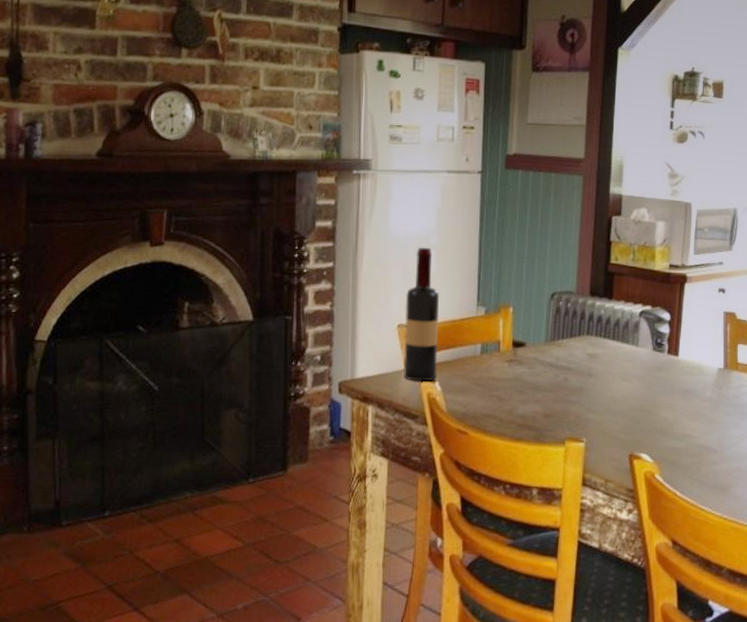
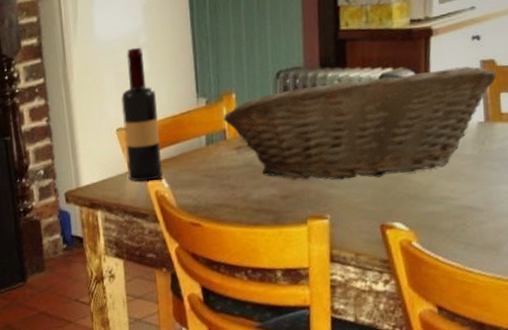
fruit basket: none [499,308,736,408] -> present [223,66,497,180]

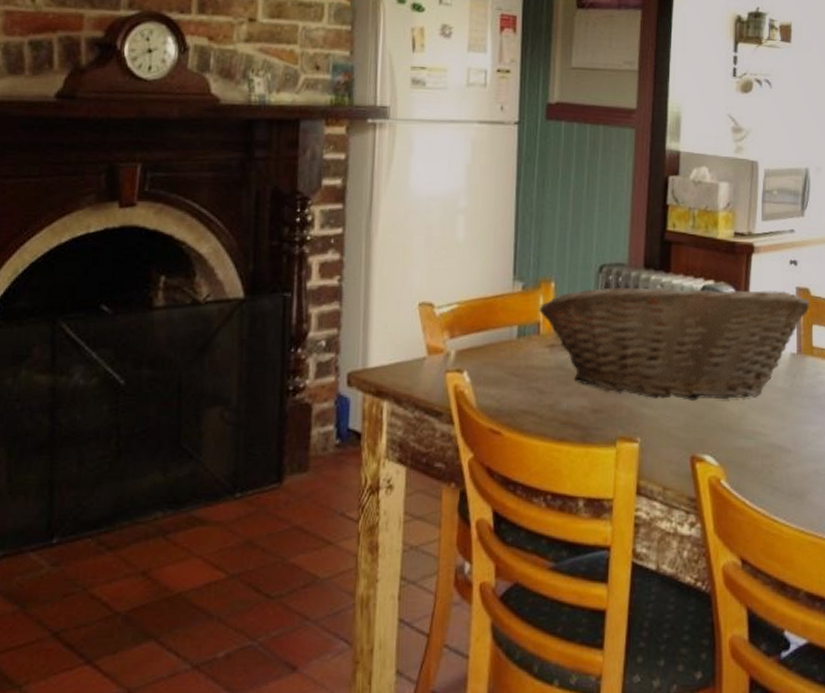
wine bottle: present [120,47,163,182] -> none [425,210,468,371]

